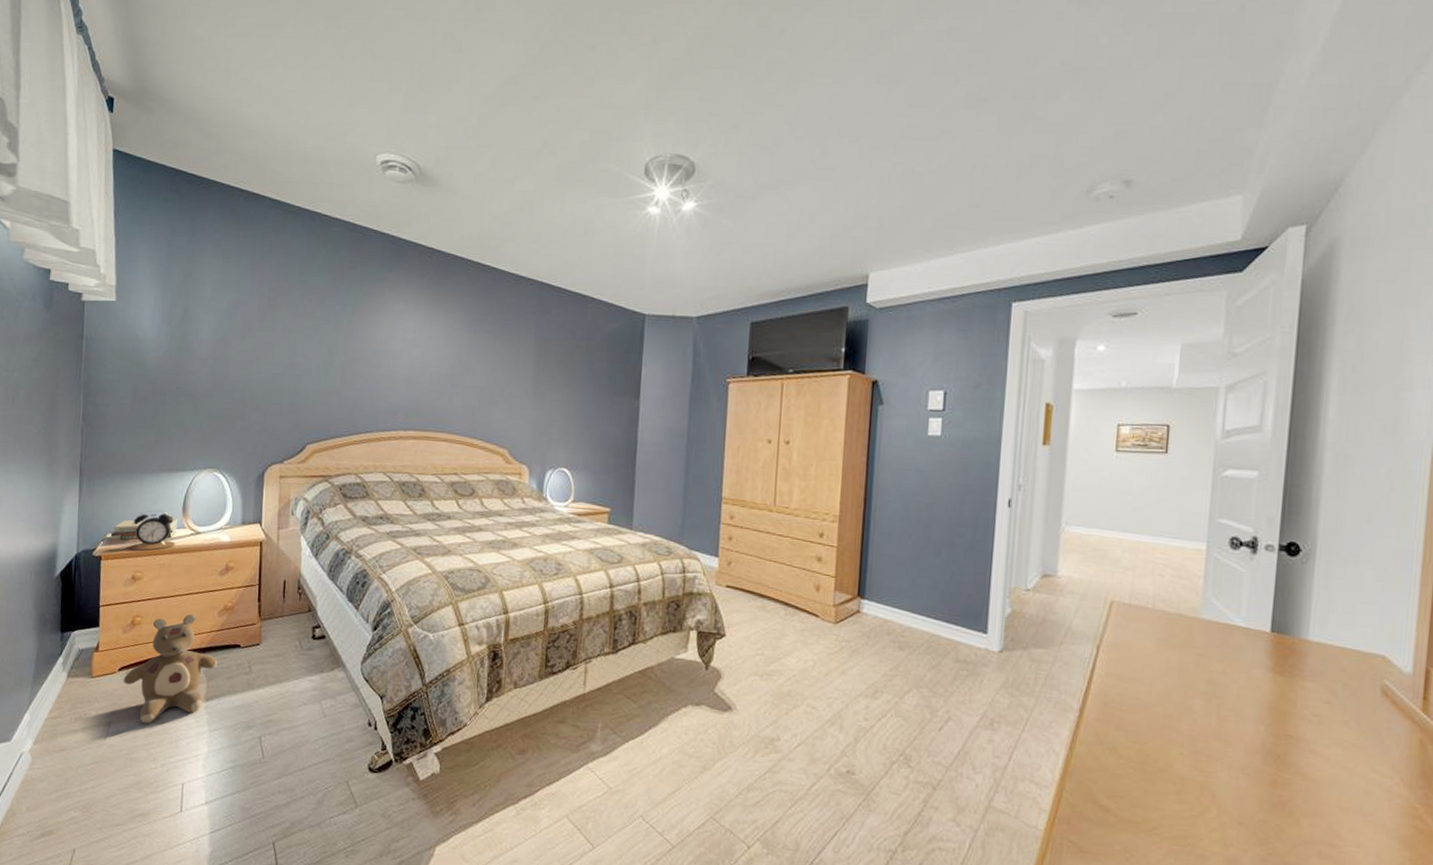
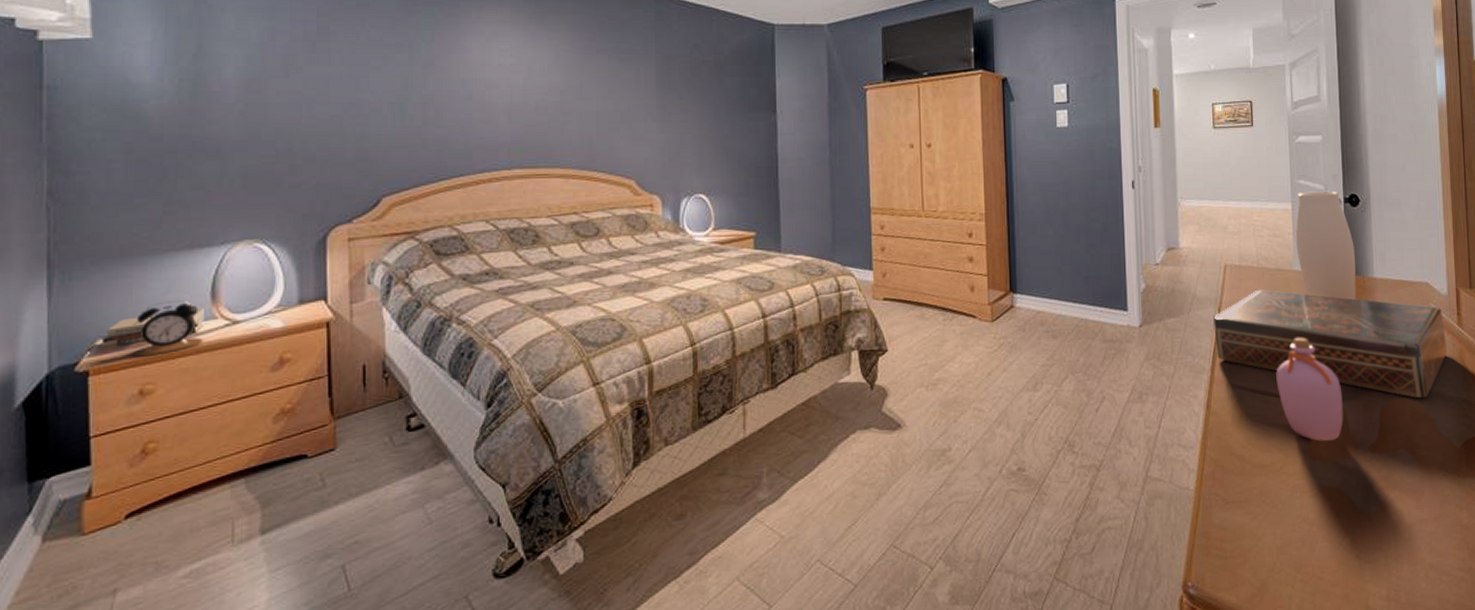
stuffed bear: present [123,614,218,724] -> none [133,426,276,582]
decorative box: none [1088,633,1403,787] -> present [1212,289,1448,399]
perfume bottle: none [1160,692,1246,812] -> present [1276,338,1344,442]
vase: none [1206,533,1286,661] -> present [1296,191,1357,300]

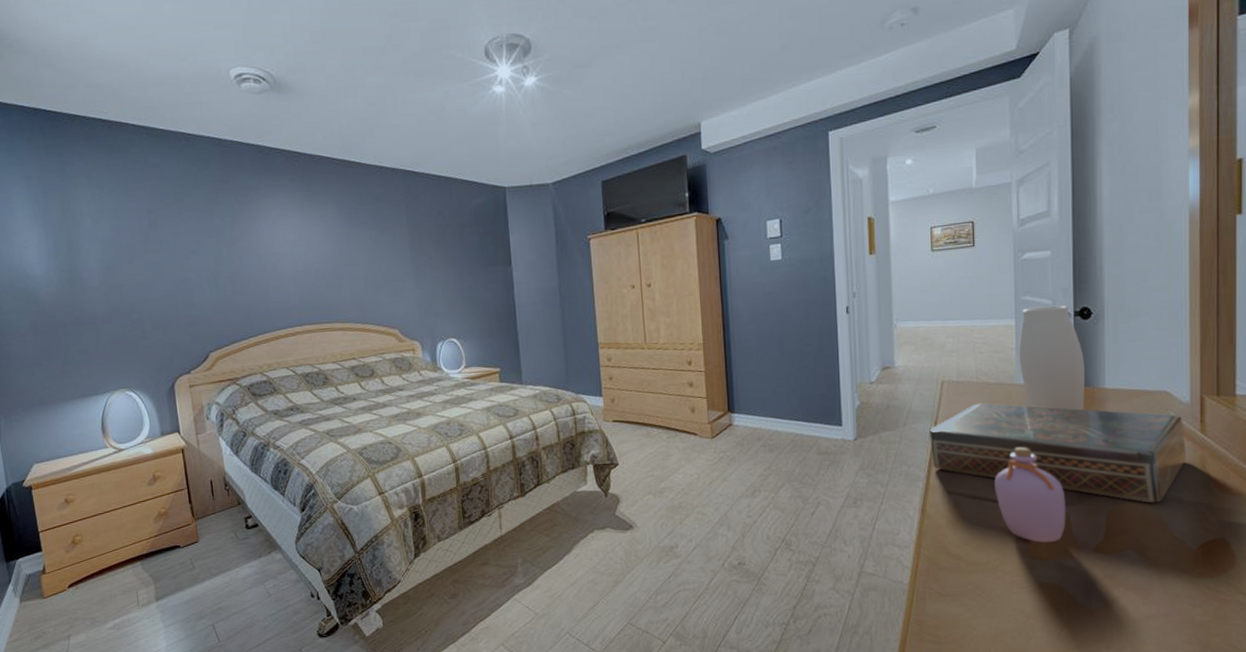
books: present [103,307,204,347] -> none [37,440,100,469]
alarm clock: present [134,300,204,357] -> none [56,435,102,476]

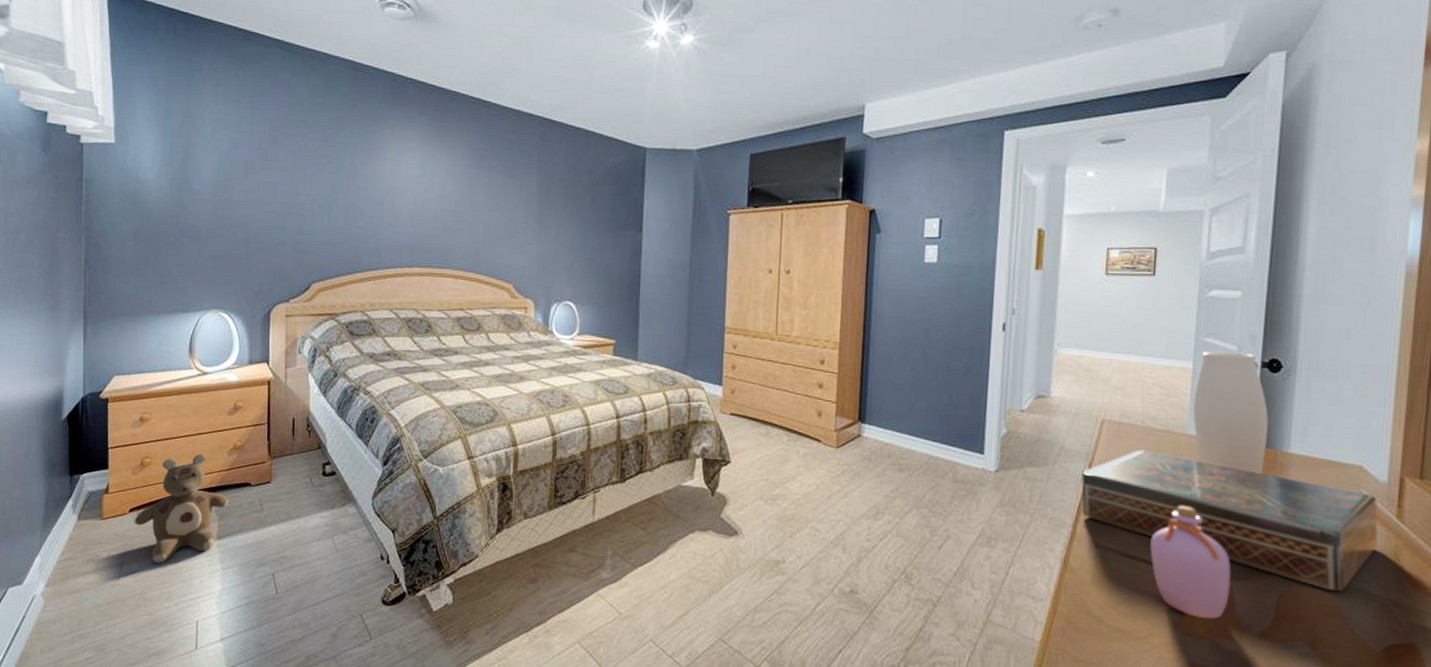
stuffed bear: none [74,525,162,631] -> present [134,454,229,564]

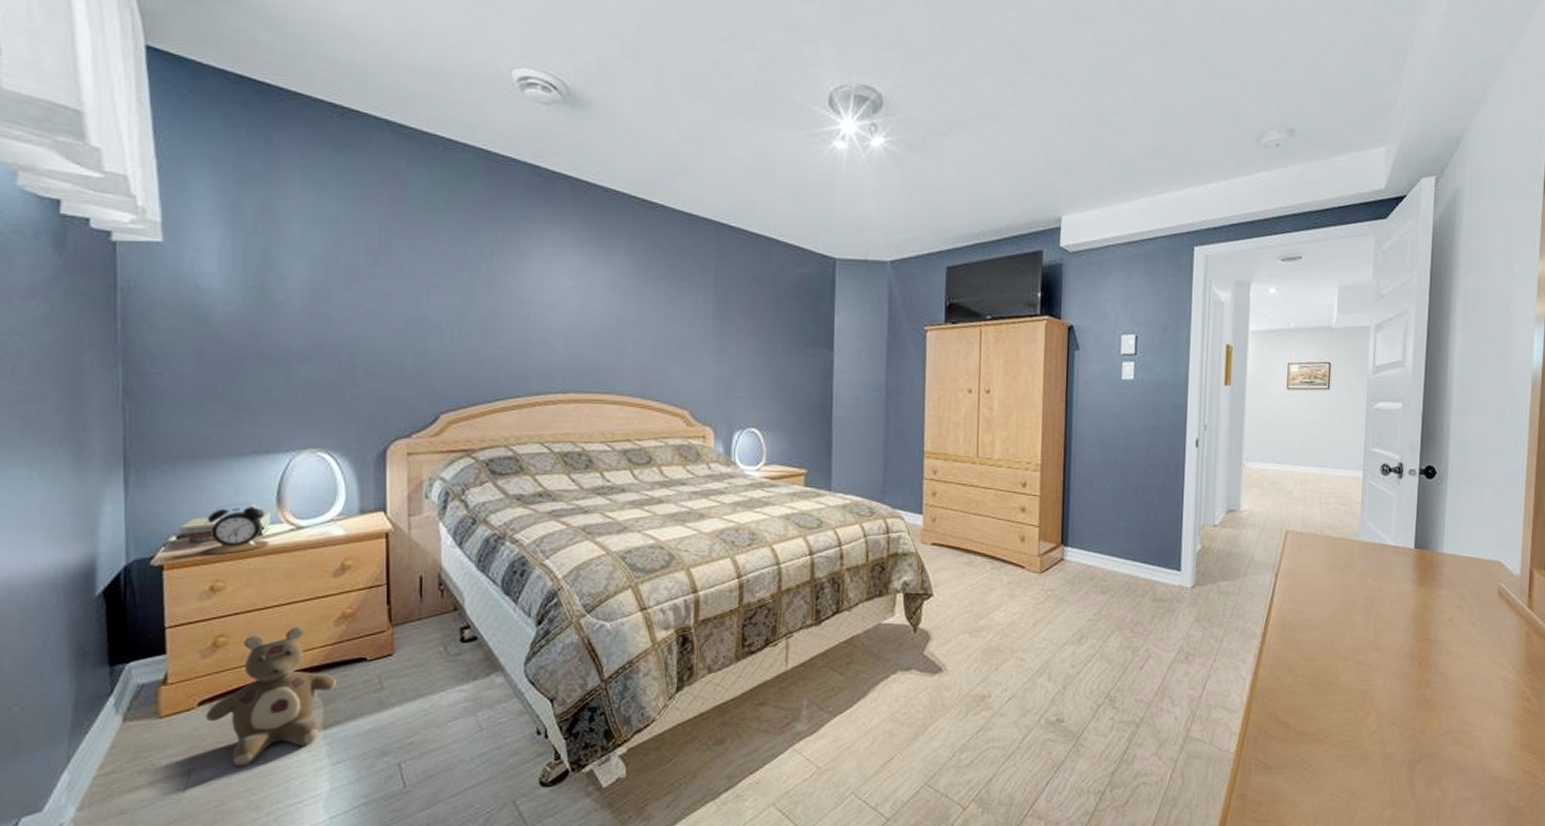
books: none [117,359,184,383] -> present [176,511,270,544]
alarm clock: none [137,351,183,393] -> present [205,503,270,555]
decorative box: present [1080,449,1378,592] -> none [1268,558,1514,679]
perfume bottle: present [1150,506,1231,620] -> none [1329,609,1398,715]
vase: present [1193,351,1269,474] -> none [1363,460,1426,574]

